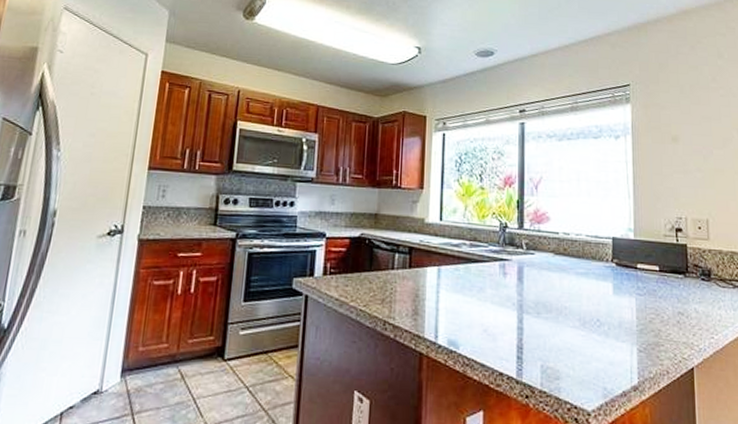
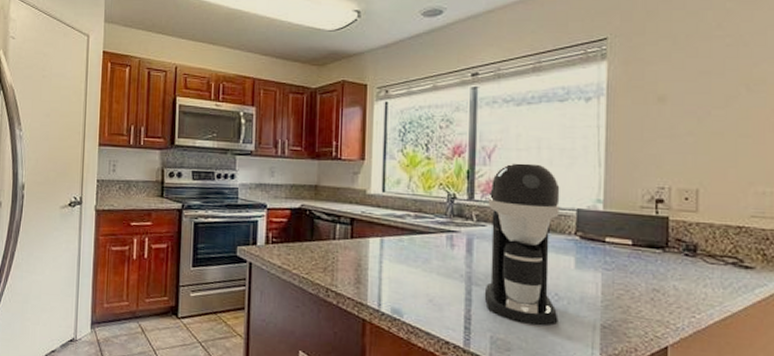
coffee maker: none [534,192,601,353] -> present [484,161,560,327]

